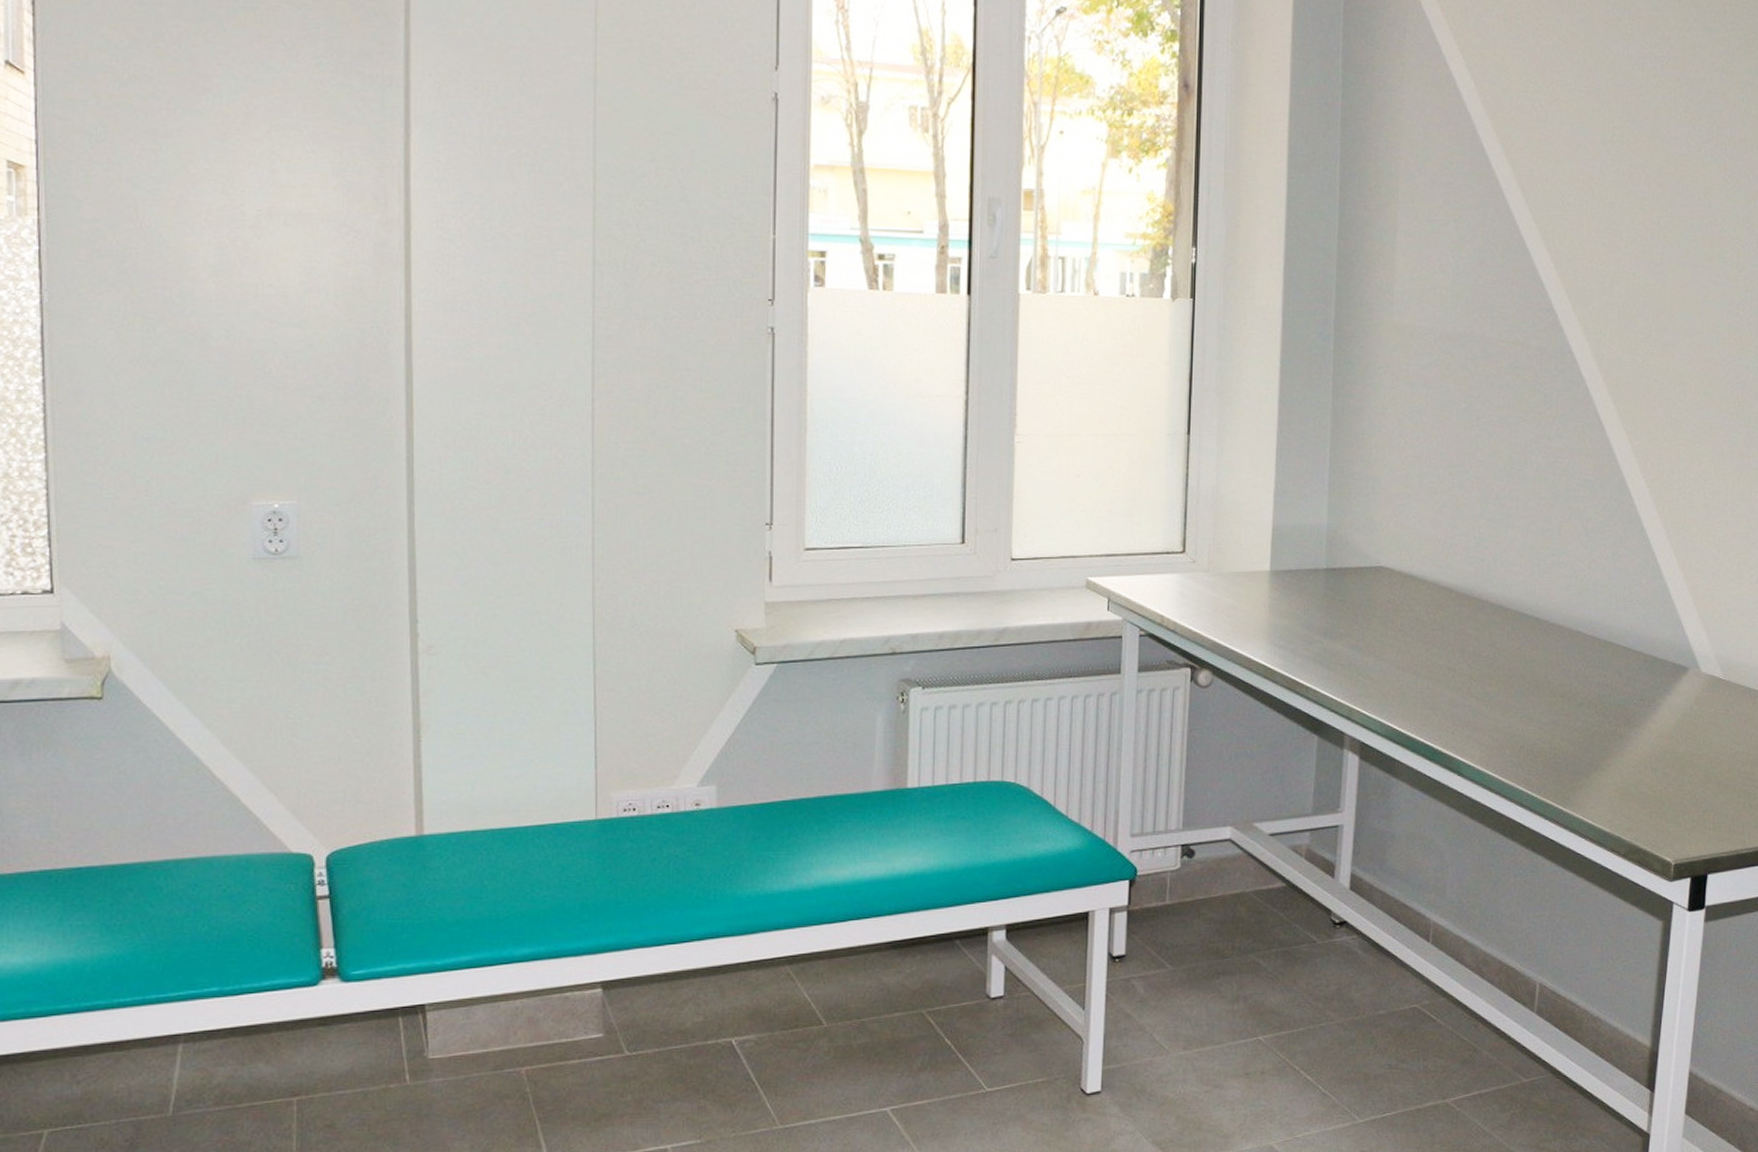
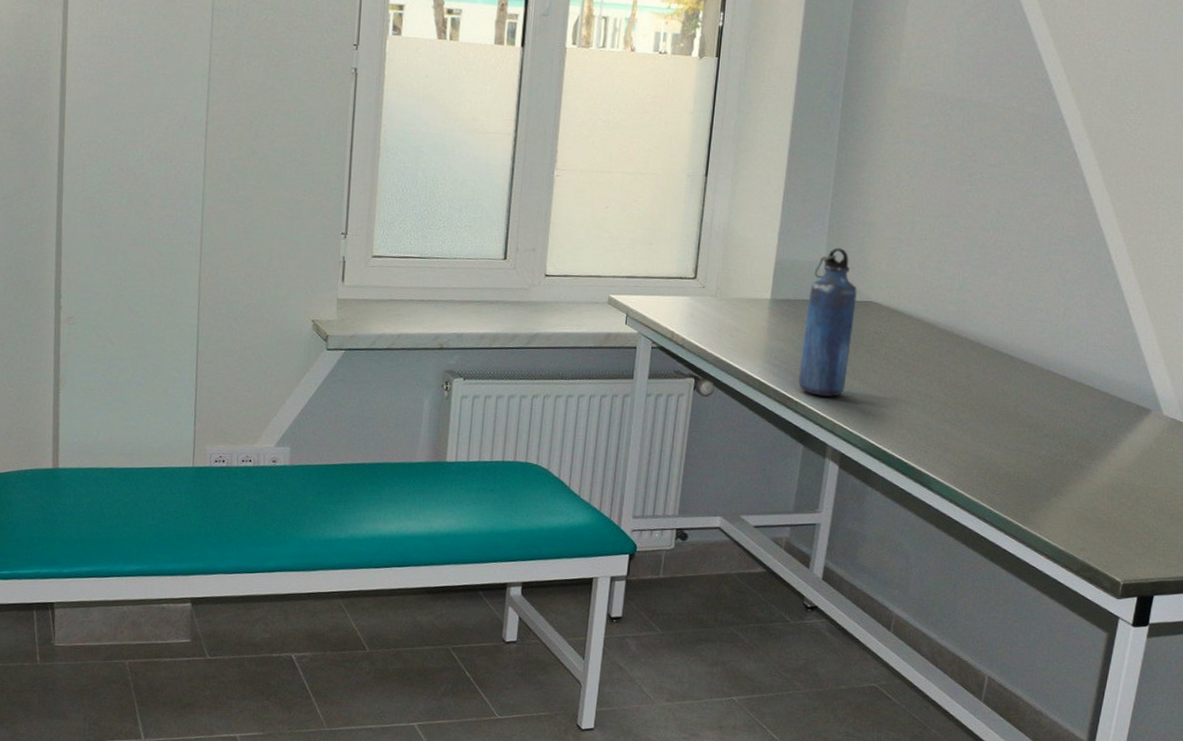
water bottle: none [1308,508,1365,679] -> present [798,248,857,398]

